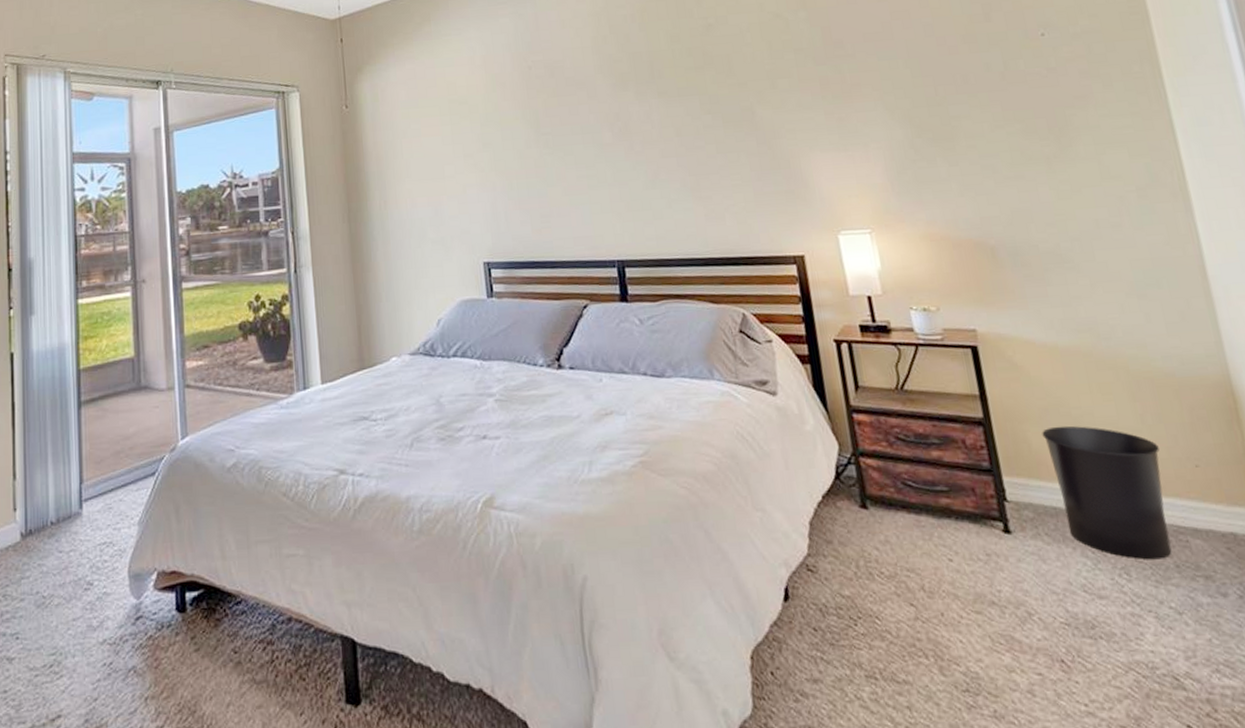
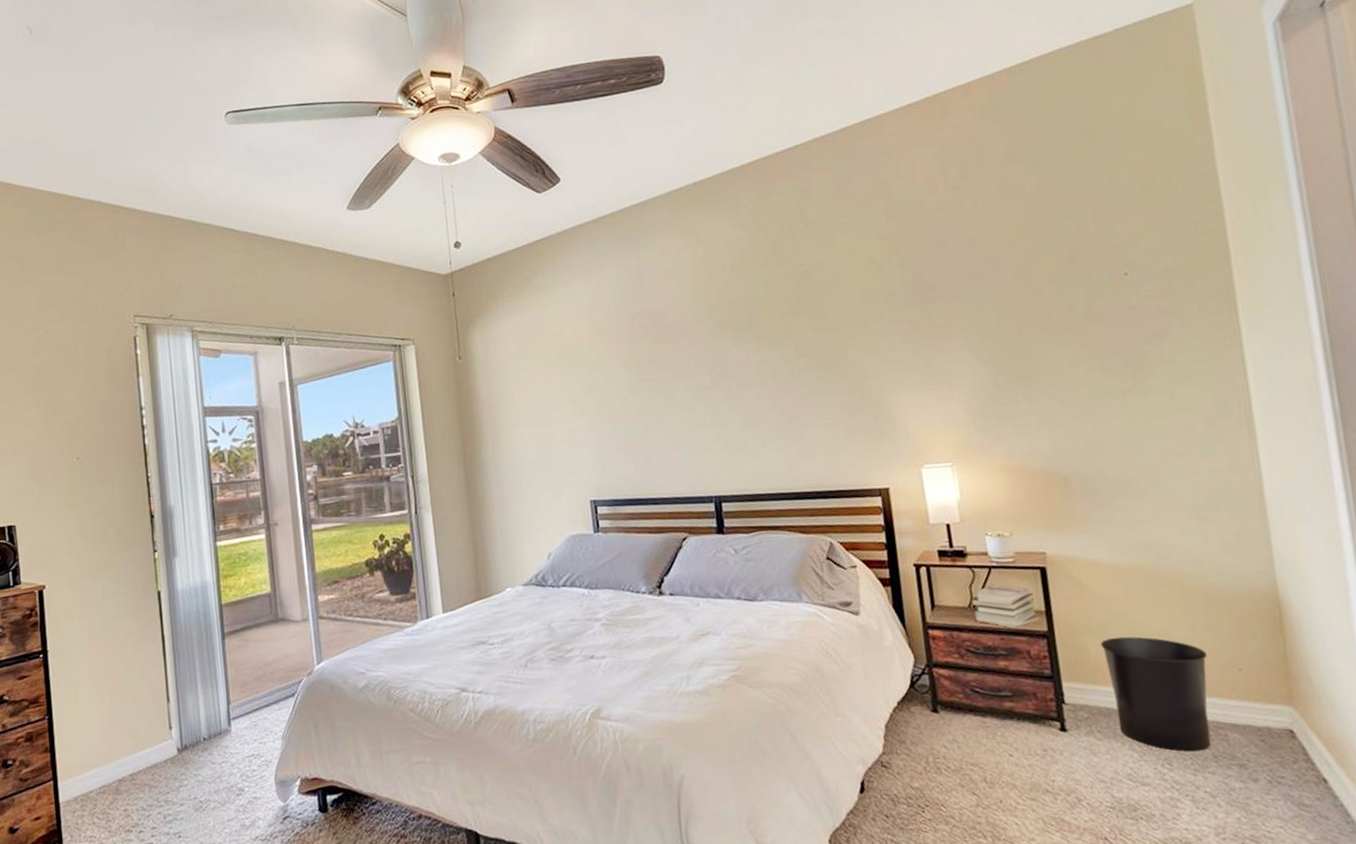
books: none [897,363,975,414] -> present [970,584,1041,628]

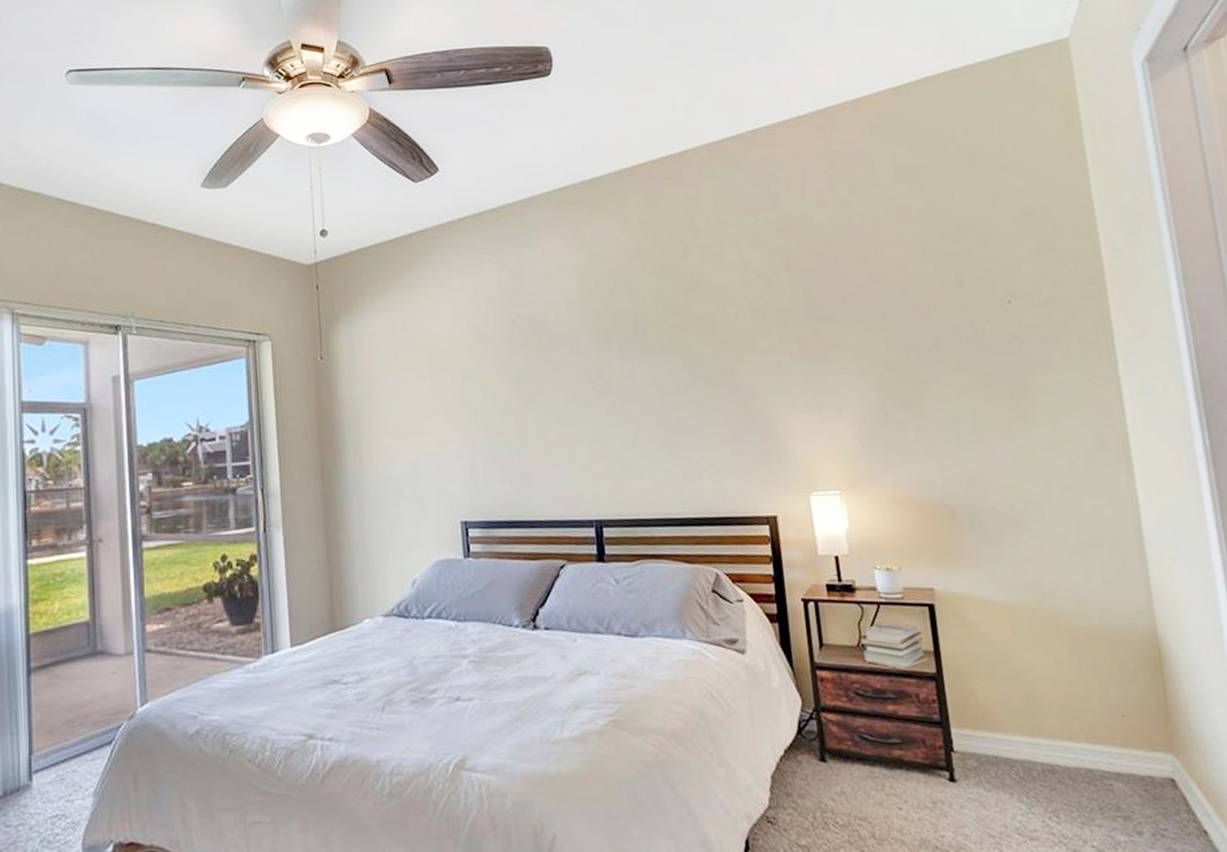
waste bin: present [1100,636,1211,751] -> none [988,679,1097,803]

